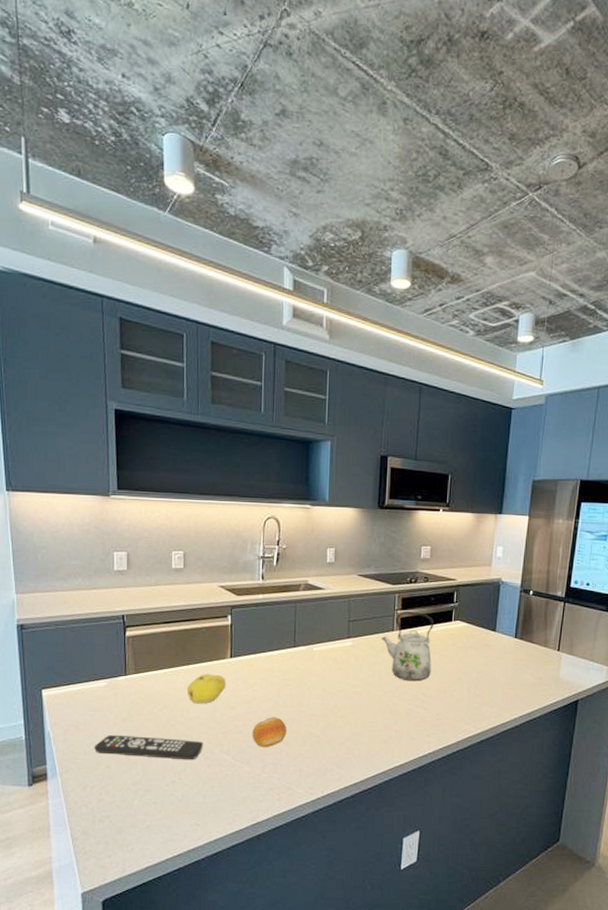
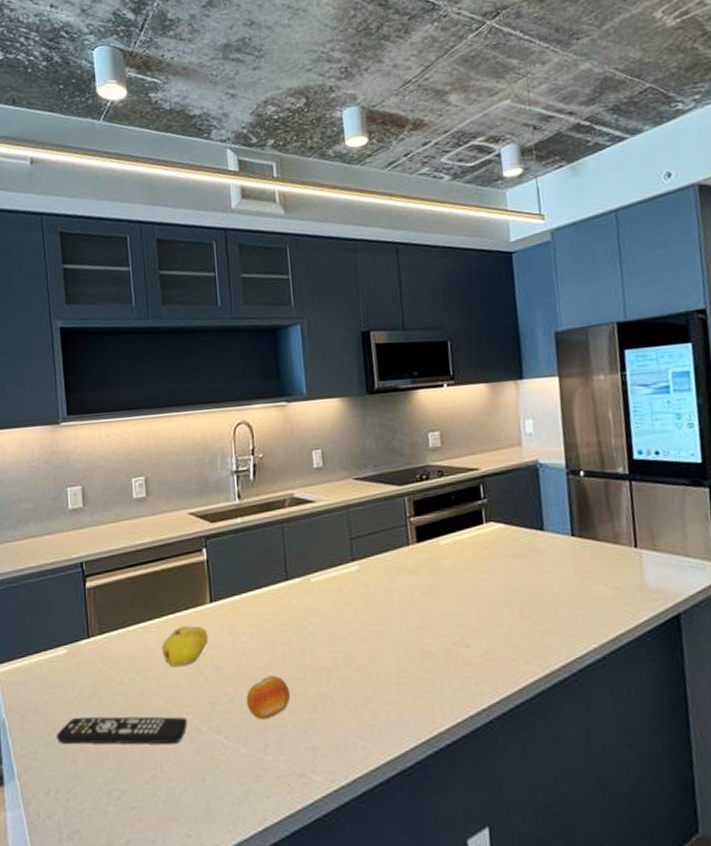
kettle: present [381,611,434,682] -> none [394,517,467,611]

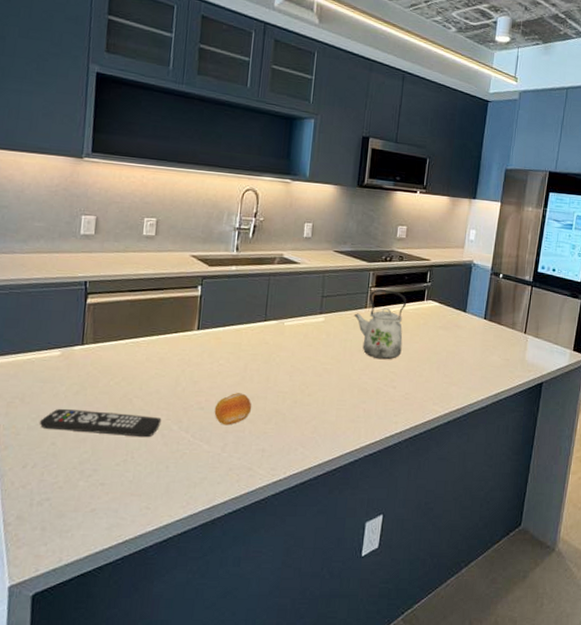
fruit: present [161,625,209,667] -> none [148,346,191,378]
kettle: none [394,517,467,611] -> present [353,289,407,360]

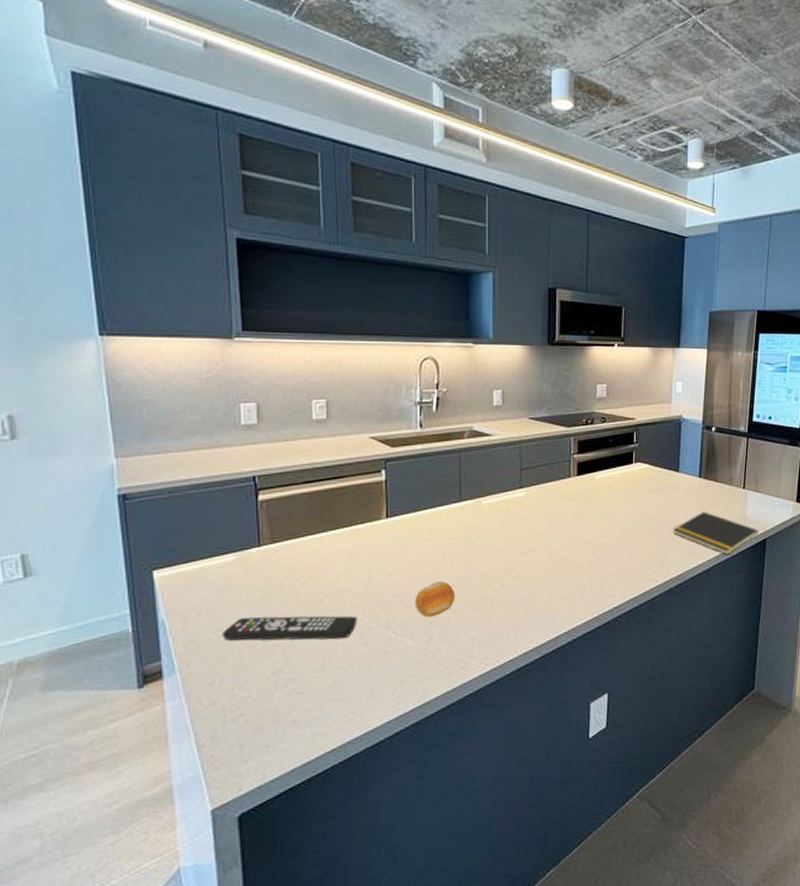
kettle: present [353,289,407,360] -> none [557,455,614,531]
notepad: none [456,351,536,394] -> present [673,512,759,555]

